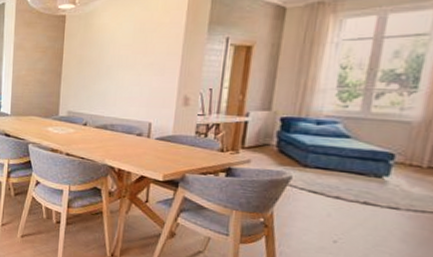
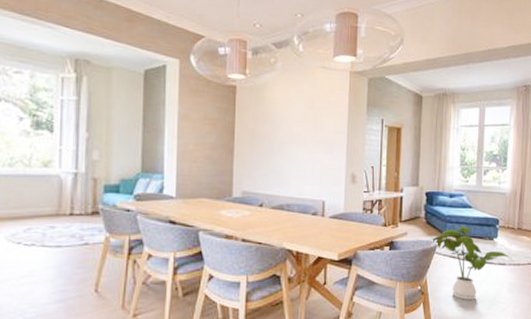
house plant: none [285,158,411,243] -> present [432,226,511,300]

